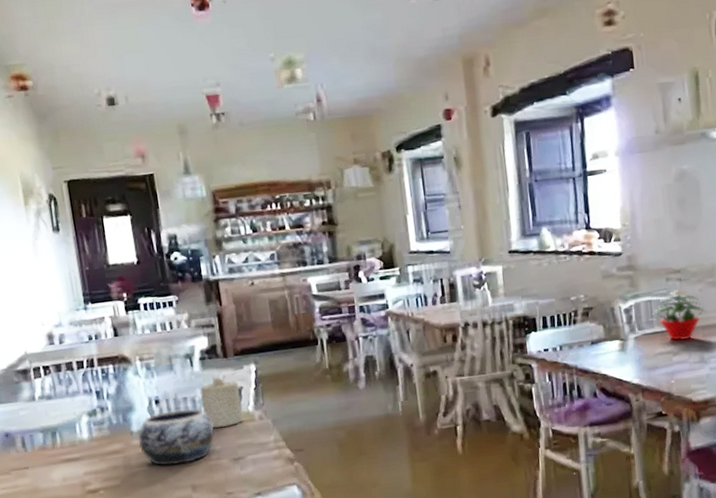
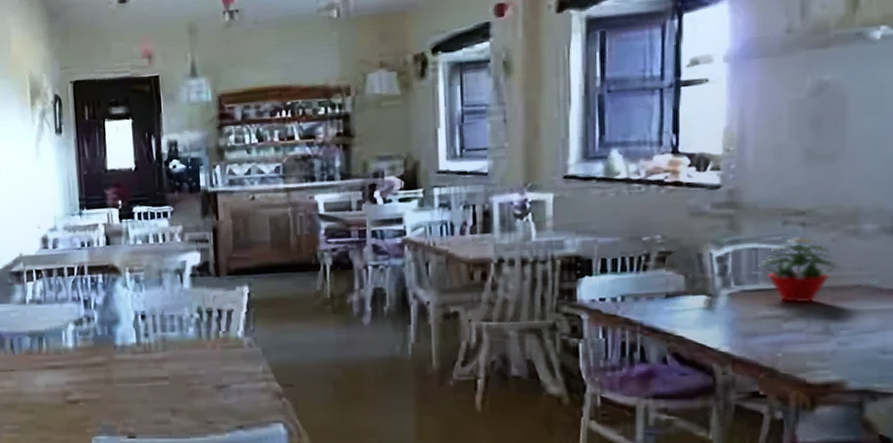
decorative bowl: present [138,408,215,466] -> none [121,327,199,385]
candle: present [200,377,244,428] -> none [188,296,232,351]

